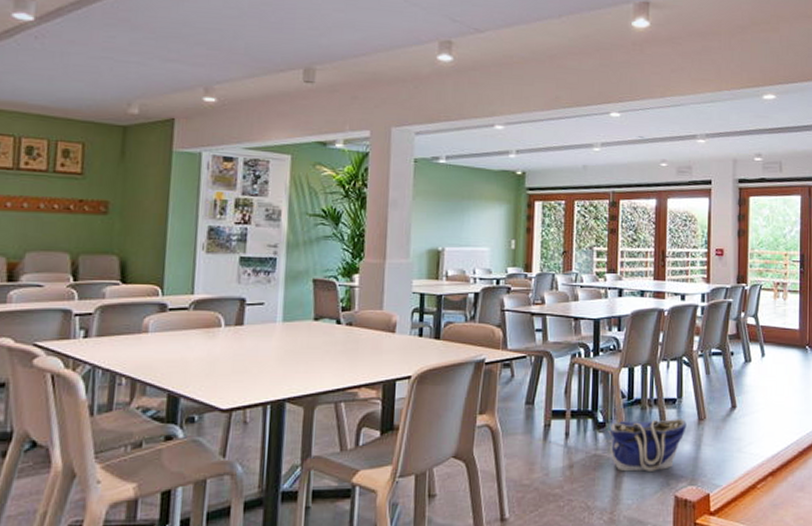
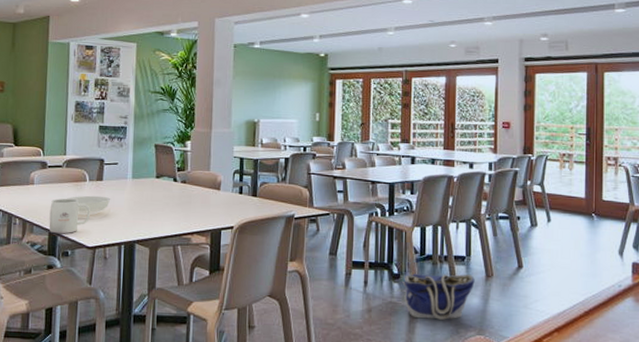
mug: none [168,348,226,395] -> present [49,198,90,234]
bowl: none [194,344,254,370] -> present [67,195,111,216]

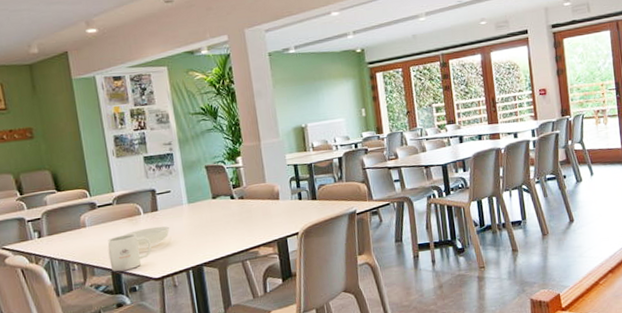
tote bag: present [402,274,475,320] -> none [467,236,533,285]

